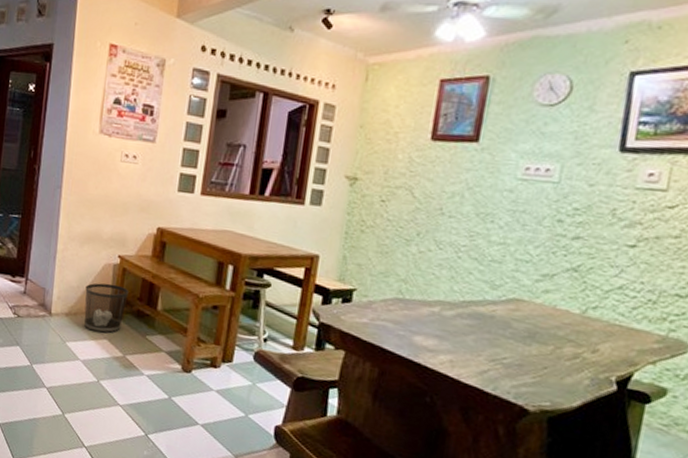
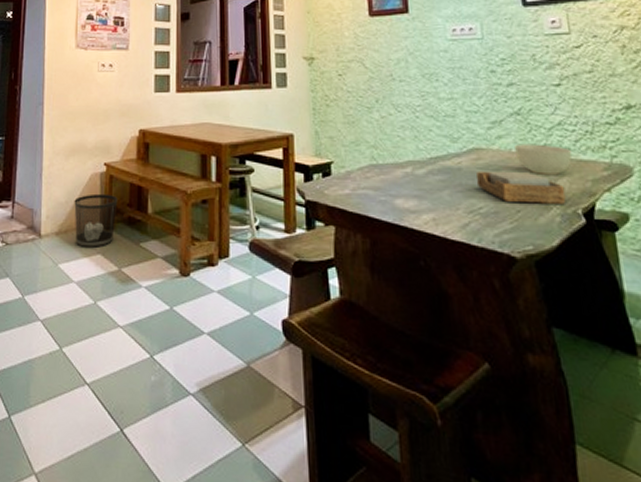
napkin holder: none [506,321,604,369] -> present [476,170,566,204]
bowl: none [559,301,626,340] -> present [515,144,572,176]

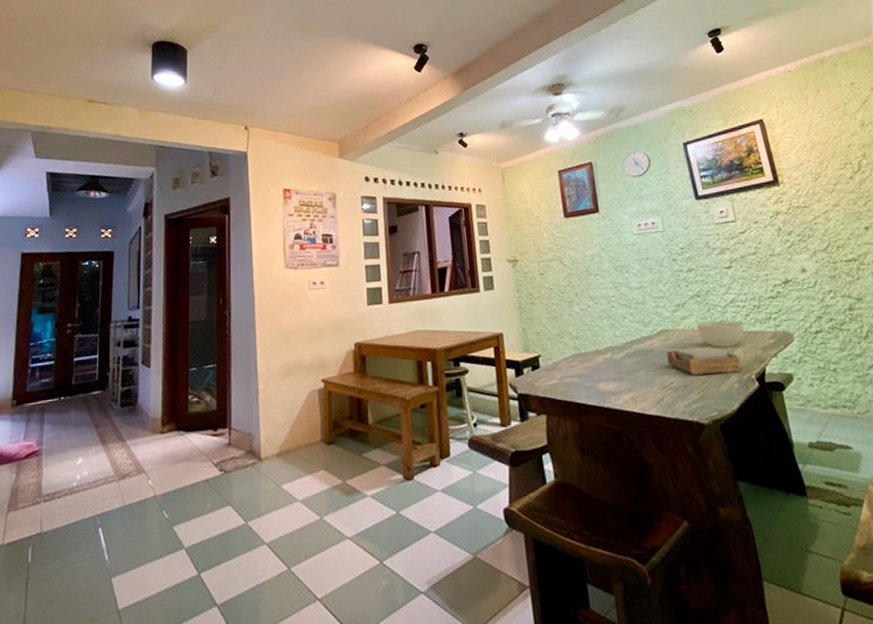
waste bin: present [74,193,118,248] -> none [293,409,338,465]

